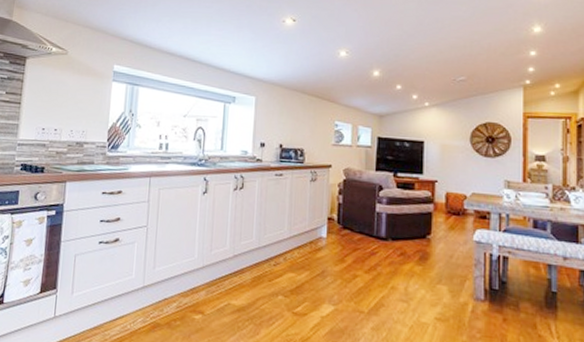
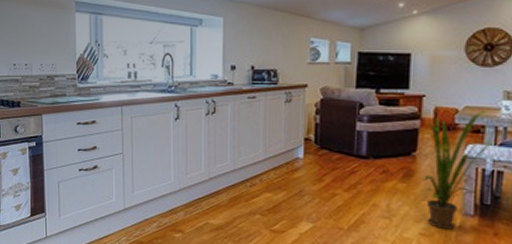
house plant: none [436,198,499,314] -> present [422,111,495,230]

